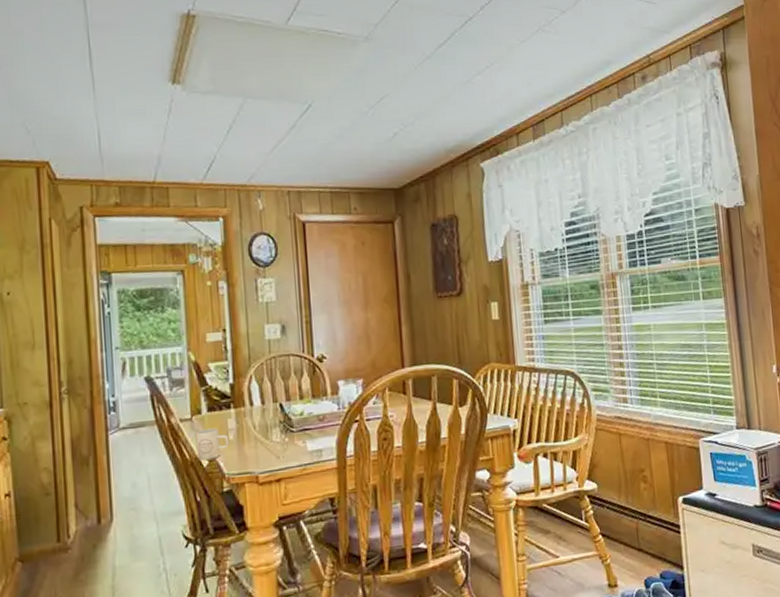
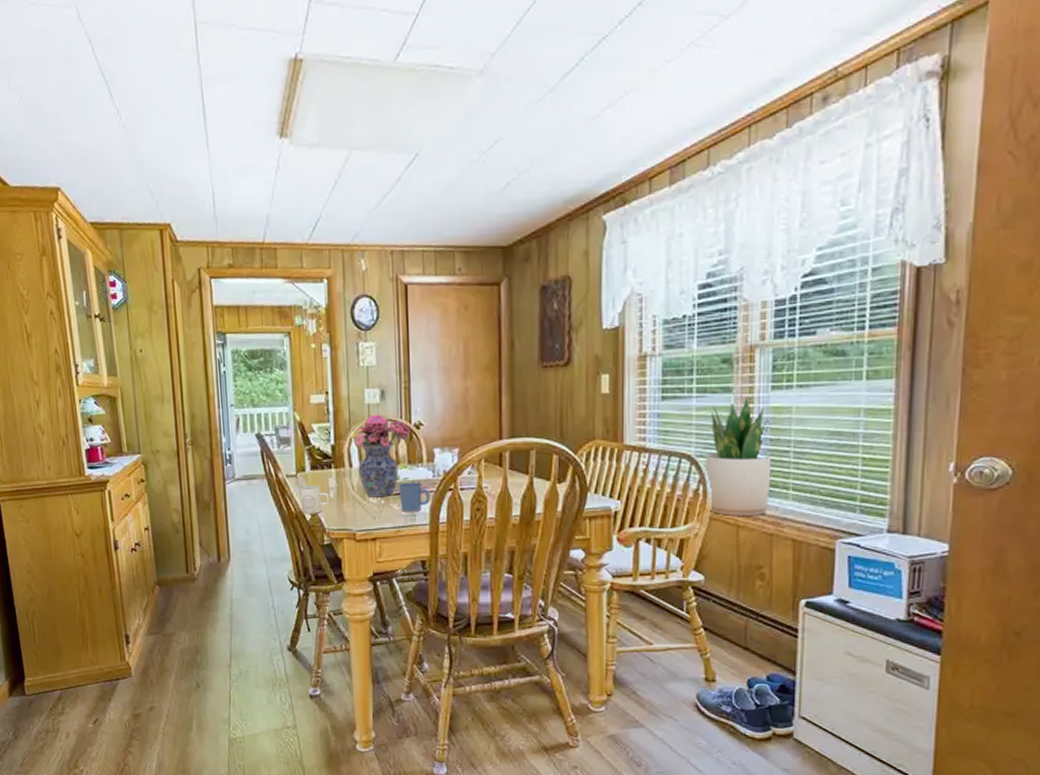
flower arrangement: none [253,349,314,437] -> present [352,414,411,498]
mug: none [303,416,337,450] -> present [399,482,430,514]
planter: none [586,318,642,426] -> present [704,397,772,517]

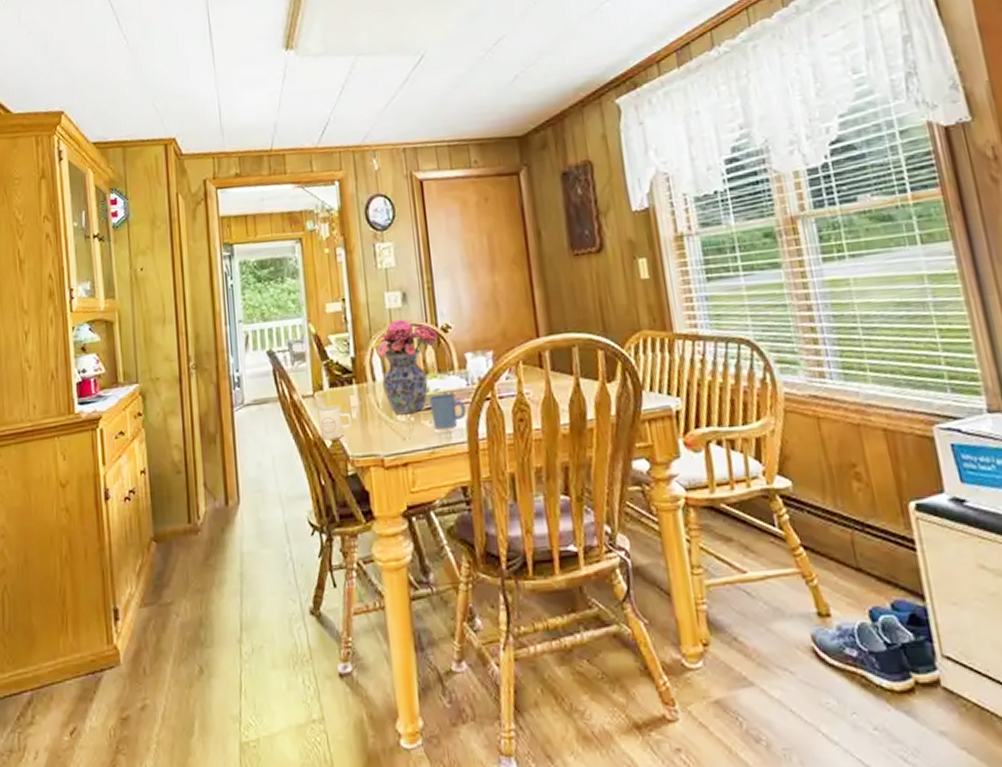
planter: present [704,397,772,517] -> none [763,271,847,407]

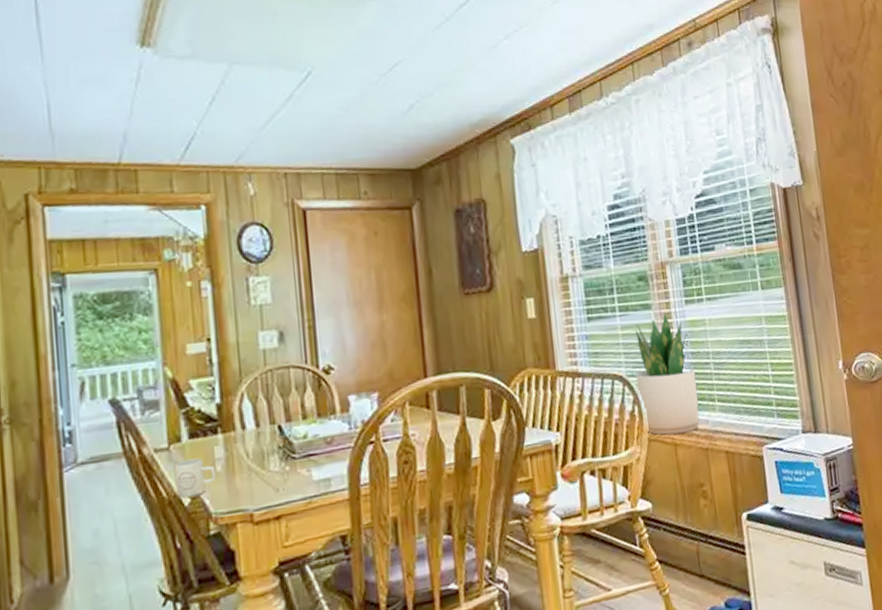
flower arrangement: present [374,319,438,415] -> none [244,360,319,465]
mug: present [430,393,466,431] -> none [307,438,348,479]
planter: none [763,271,847,407] -> present [635,312,699,436]

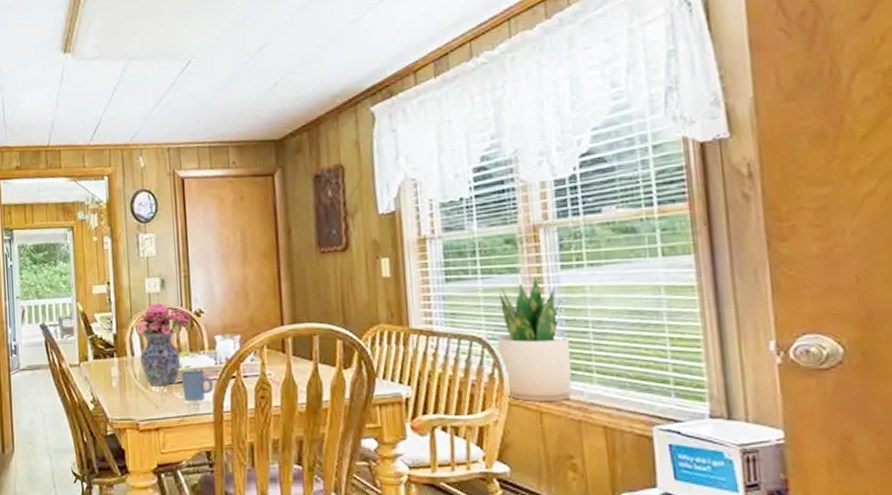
mug: present [174,457,217,499] -> none [83,374,113,405]
flower arrangement: none [244,360,319,465] -> present [134,302,192,387]
mug: none [307,438,348,479] -> present [181,369,213,402]

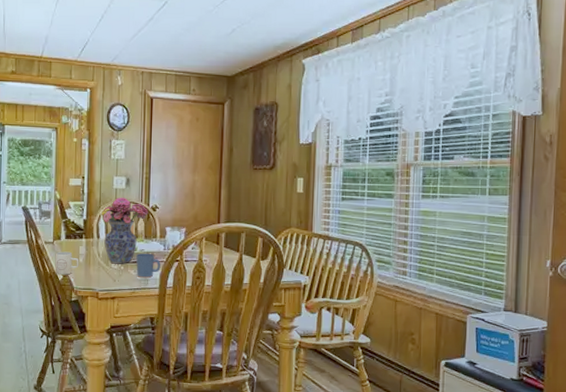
mug: none [83,374,113,405] -> present [55,251,79,276]
planter: present [497,277,572,403] -> none [372,202,421,294]

